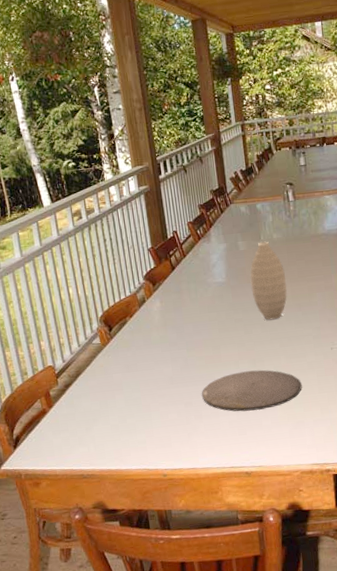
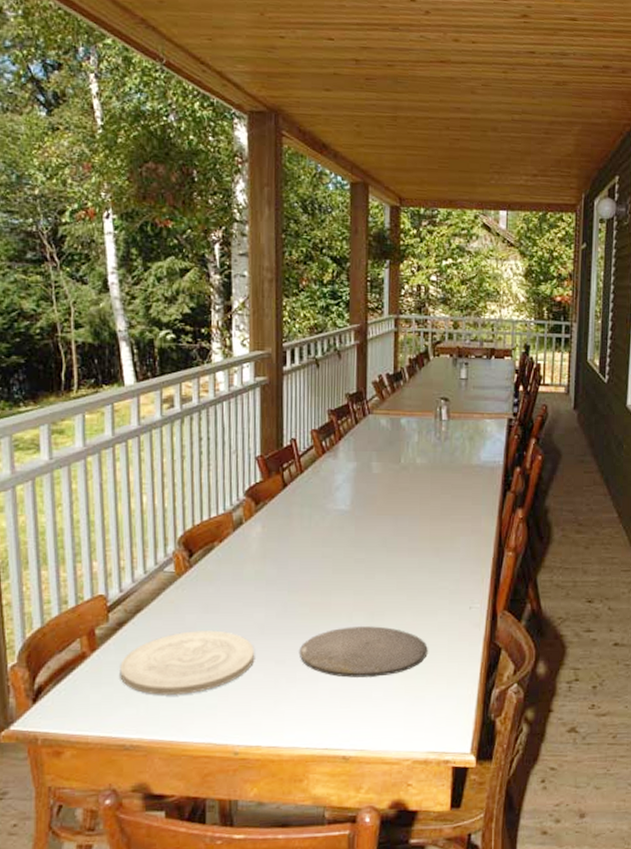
plate: none [71,384,169,436] -> present [120,630,255,695]
vase: present [250,241,288,320] -> none [380,465,426,565]

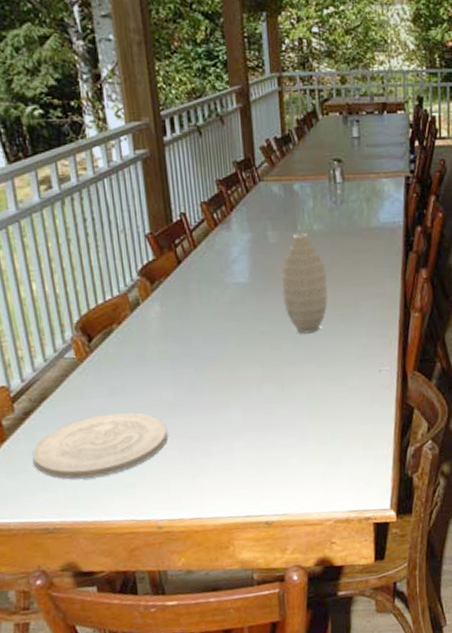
plate: present [298,626,428,678] -> none [211,396,341,448]
vase: none [380,465,426,565] -> present [281,232,329,334]

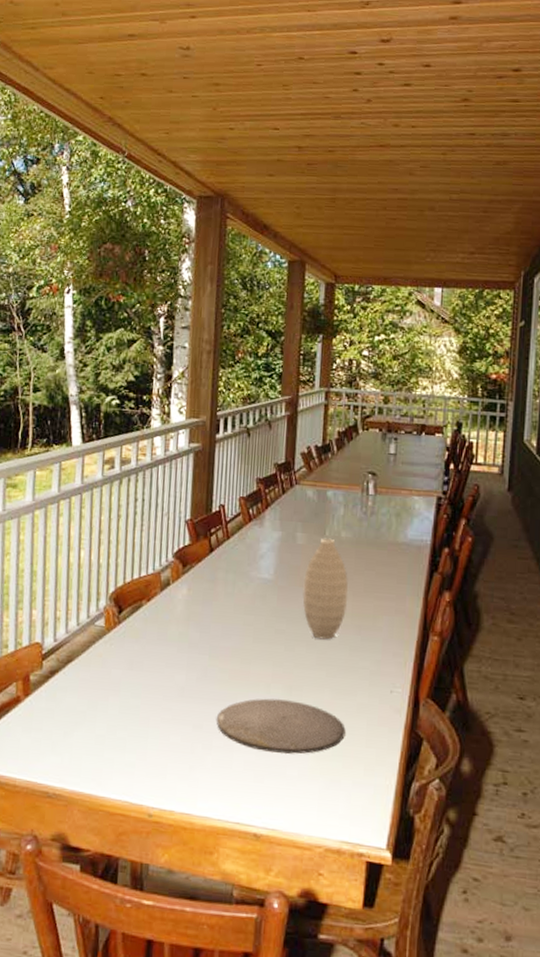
plate: present [32,412,168,479] -> none [48,686,174,749]
plate: none [211,396,341,448] -> present [216,698,346,754]

